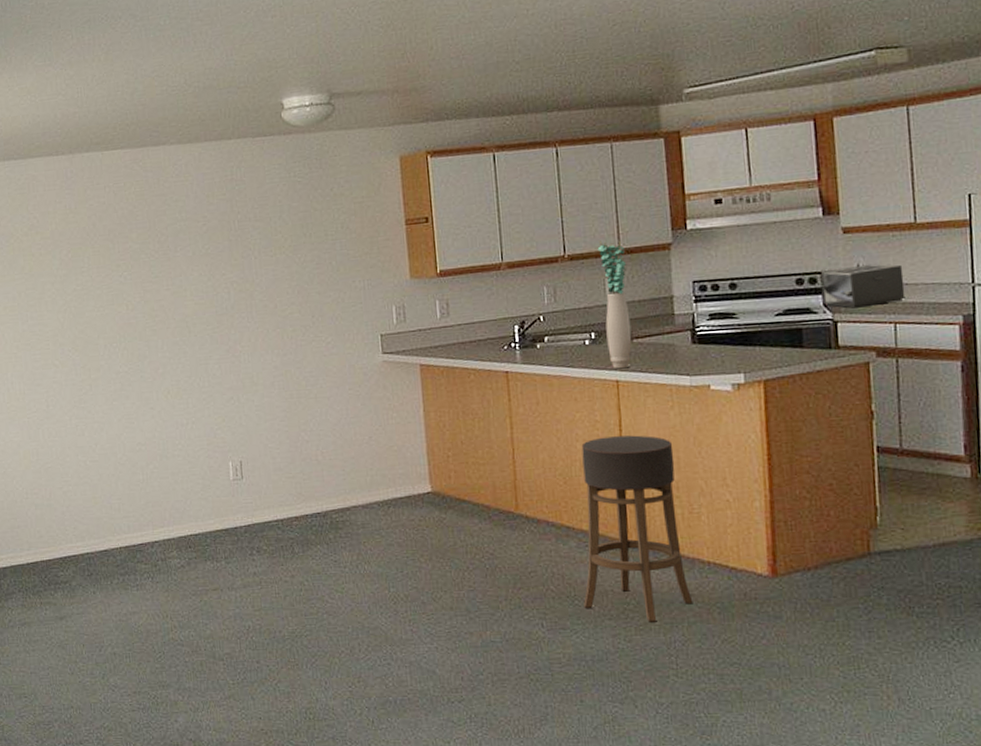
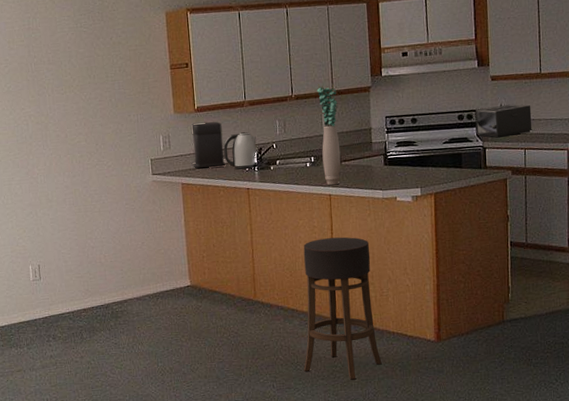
coffee maker: none [433,288,476,347] -> present [191,122,225,169]
kettle: none [474,301,519,348] -> present [223,132,258,170]

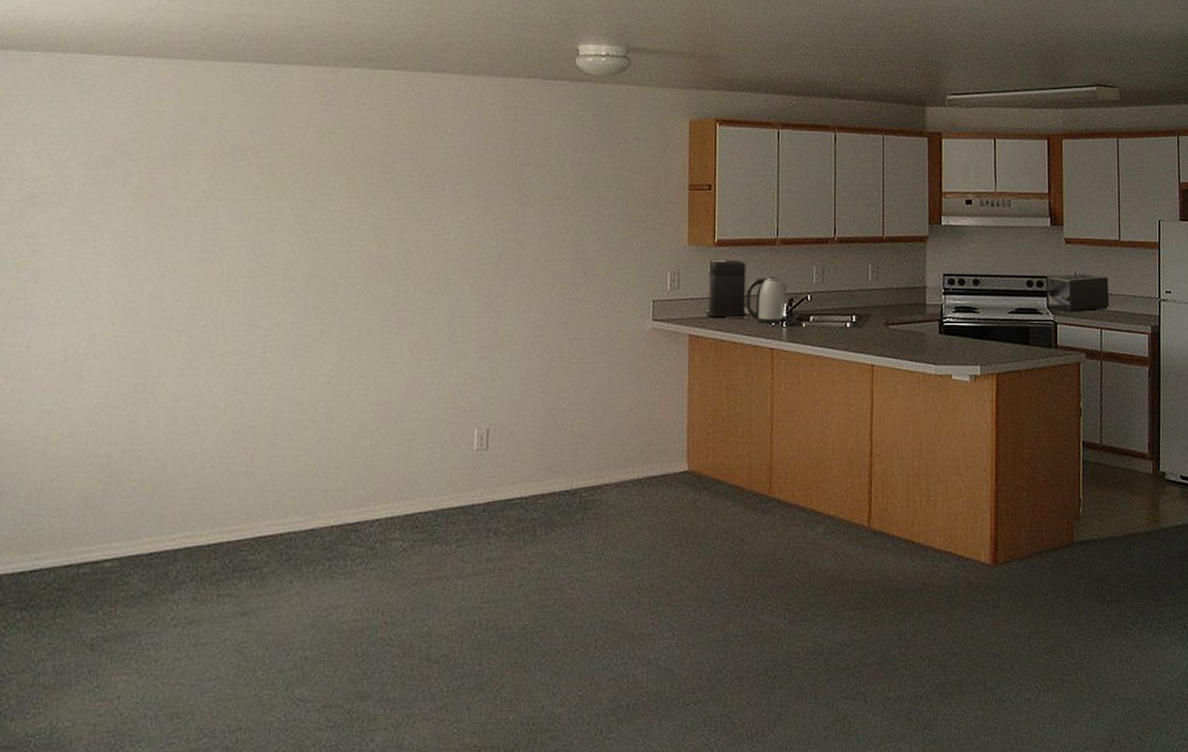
bar stool: present [303,237,382,380] -> none [825,420,924,612]
vase: present [316,83,341,186] -> none [864,227,889,354]

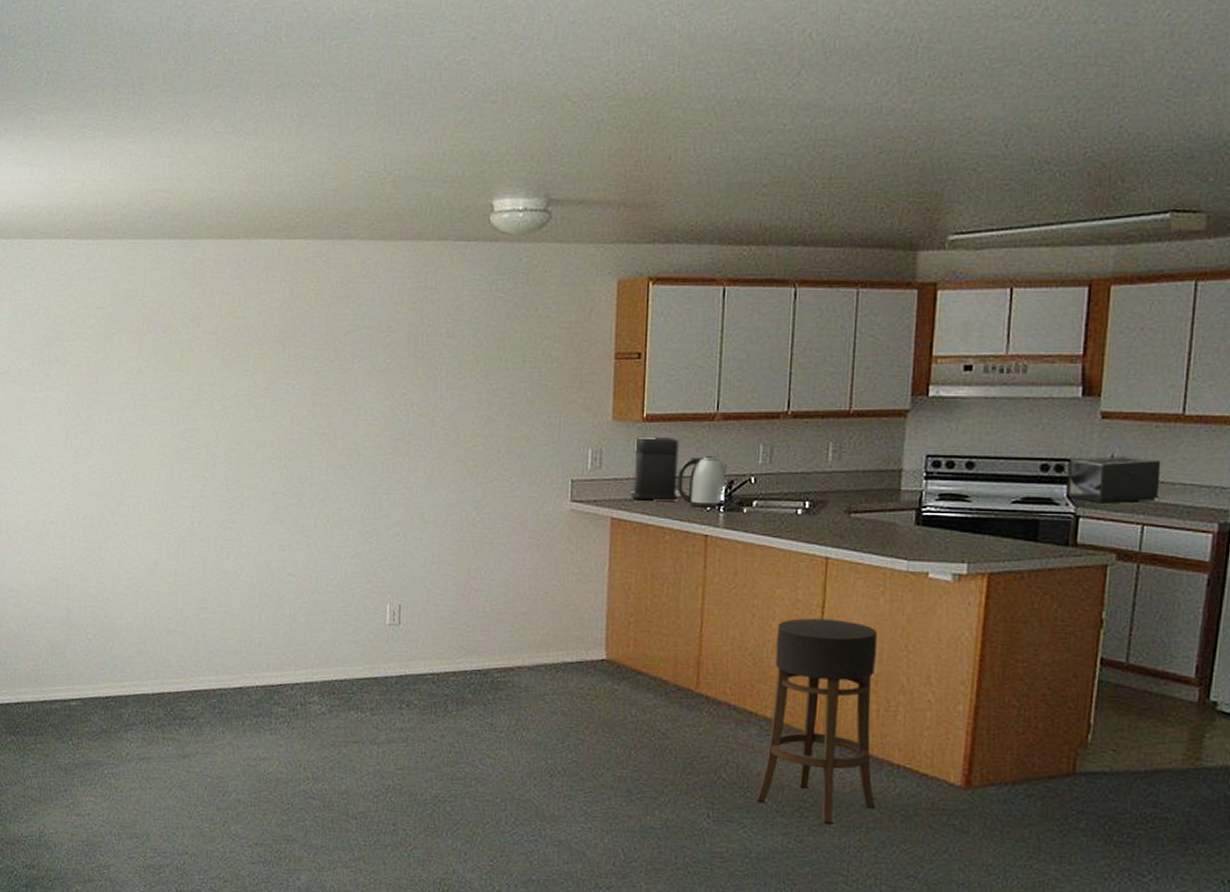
bar stool: none [825,420,924,612] -> present [756,618,878,824]

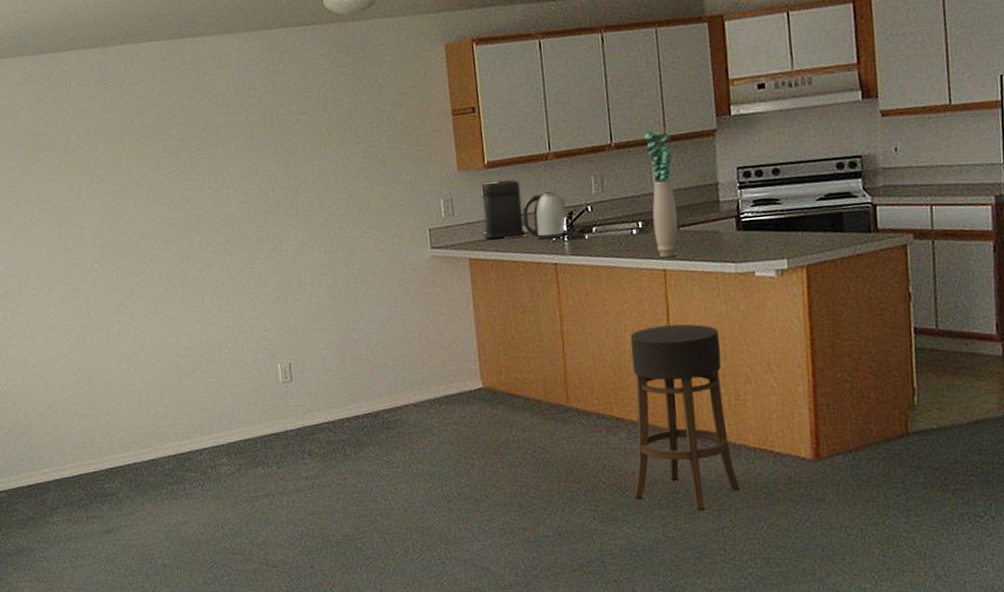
vase: none [821,399,856,545] -> present [643,127,678,258]
toaster: present [1068,456,1162,504] -> none [861,146,940,192]

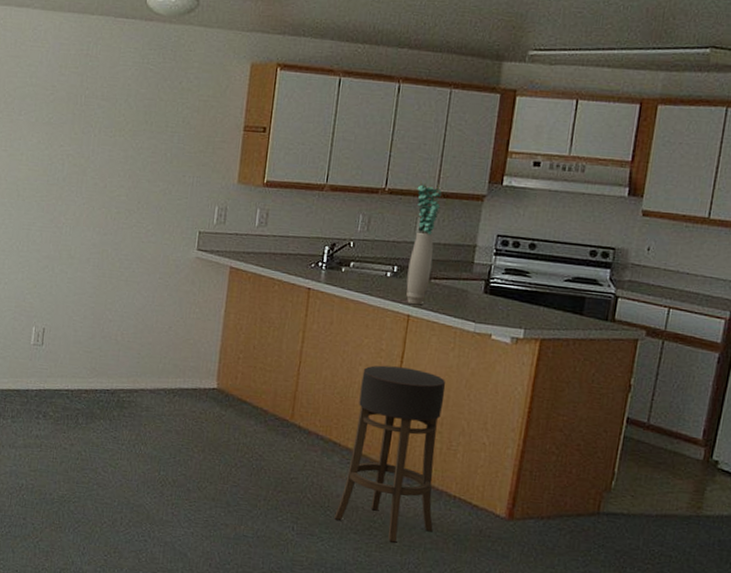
coffee maker: present [480,180,525,240] -> none [248,200,292,257]
kettle: present [522,192,568,240] -> none [288,220,332,266]

